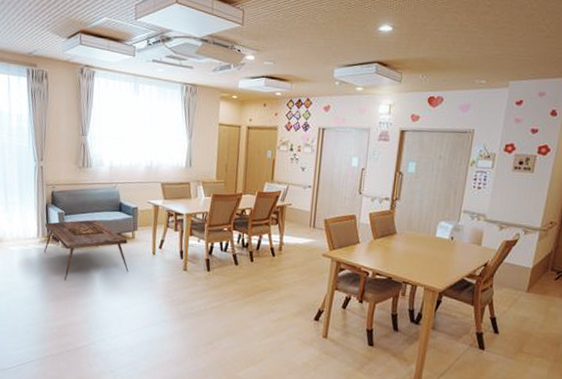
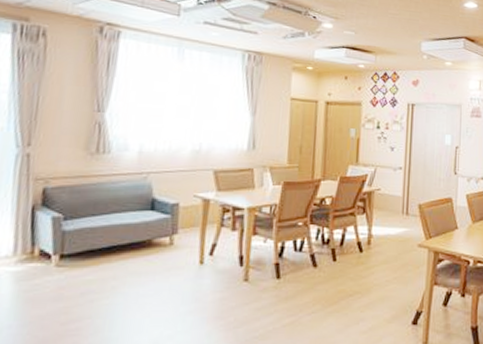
coffee table: present [44,220,129,281] -> none [24,224,163,315]

